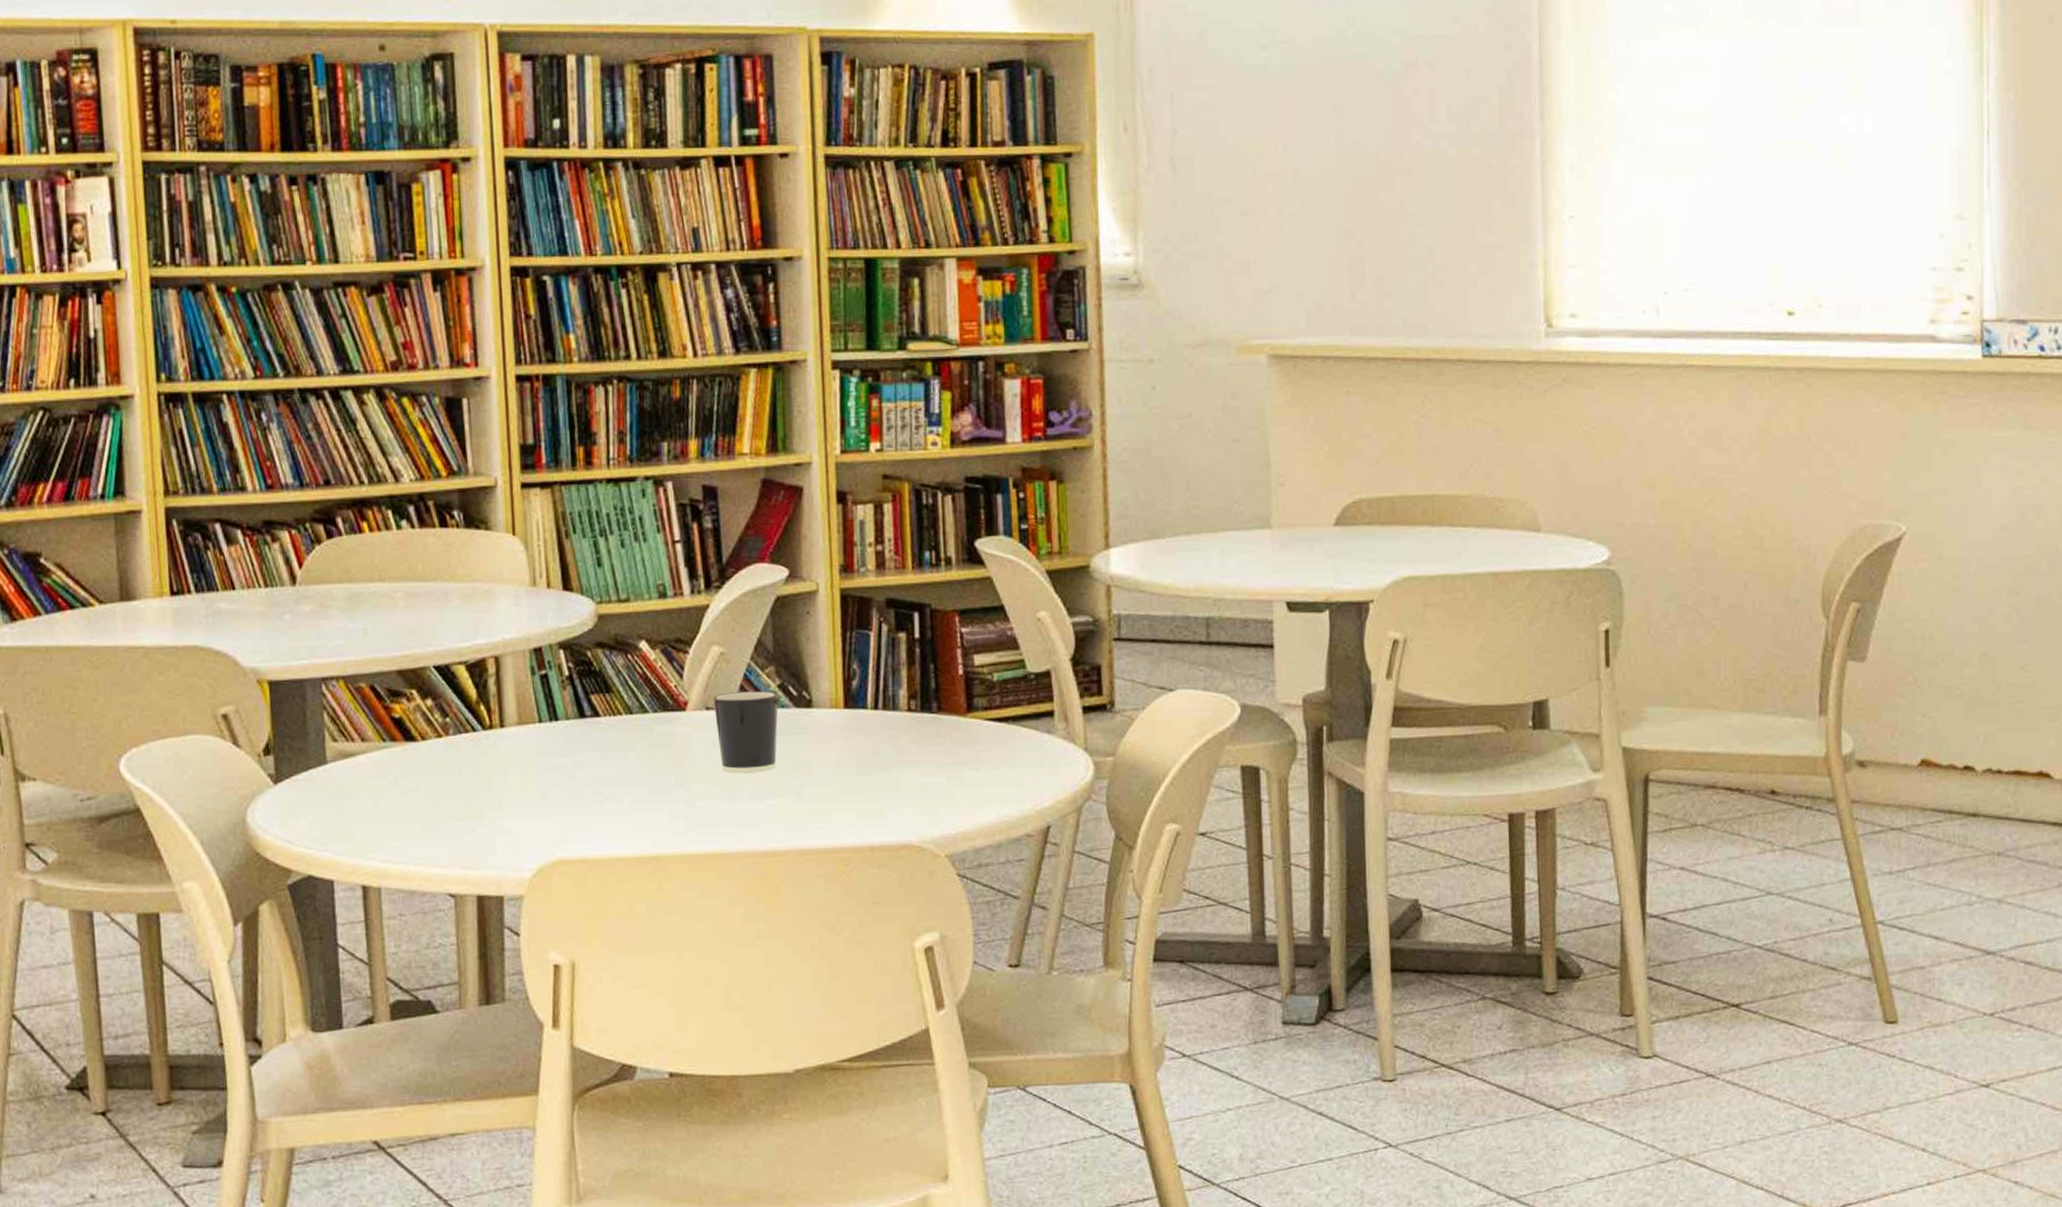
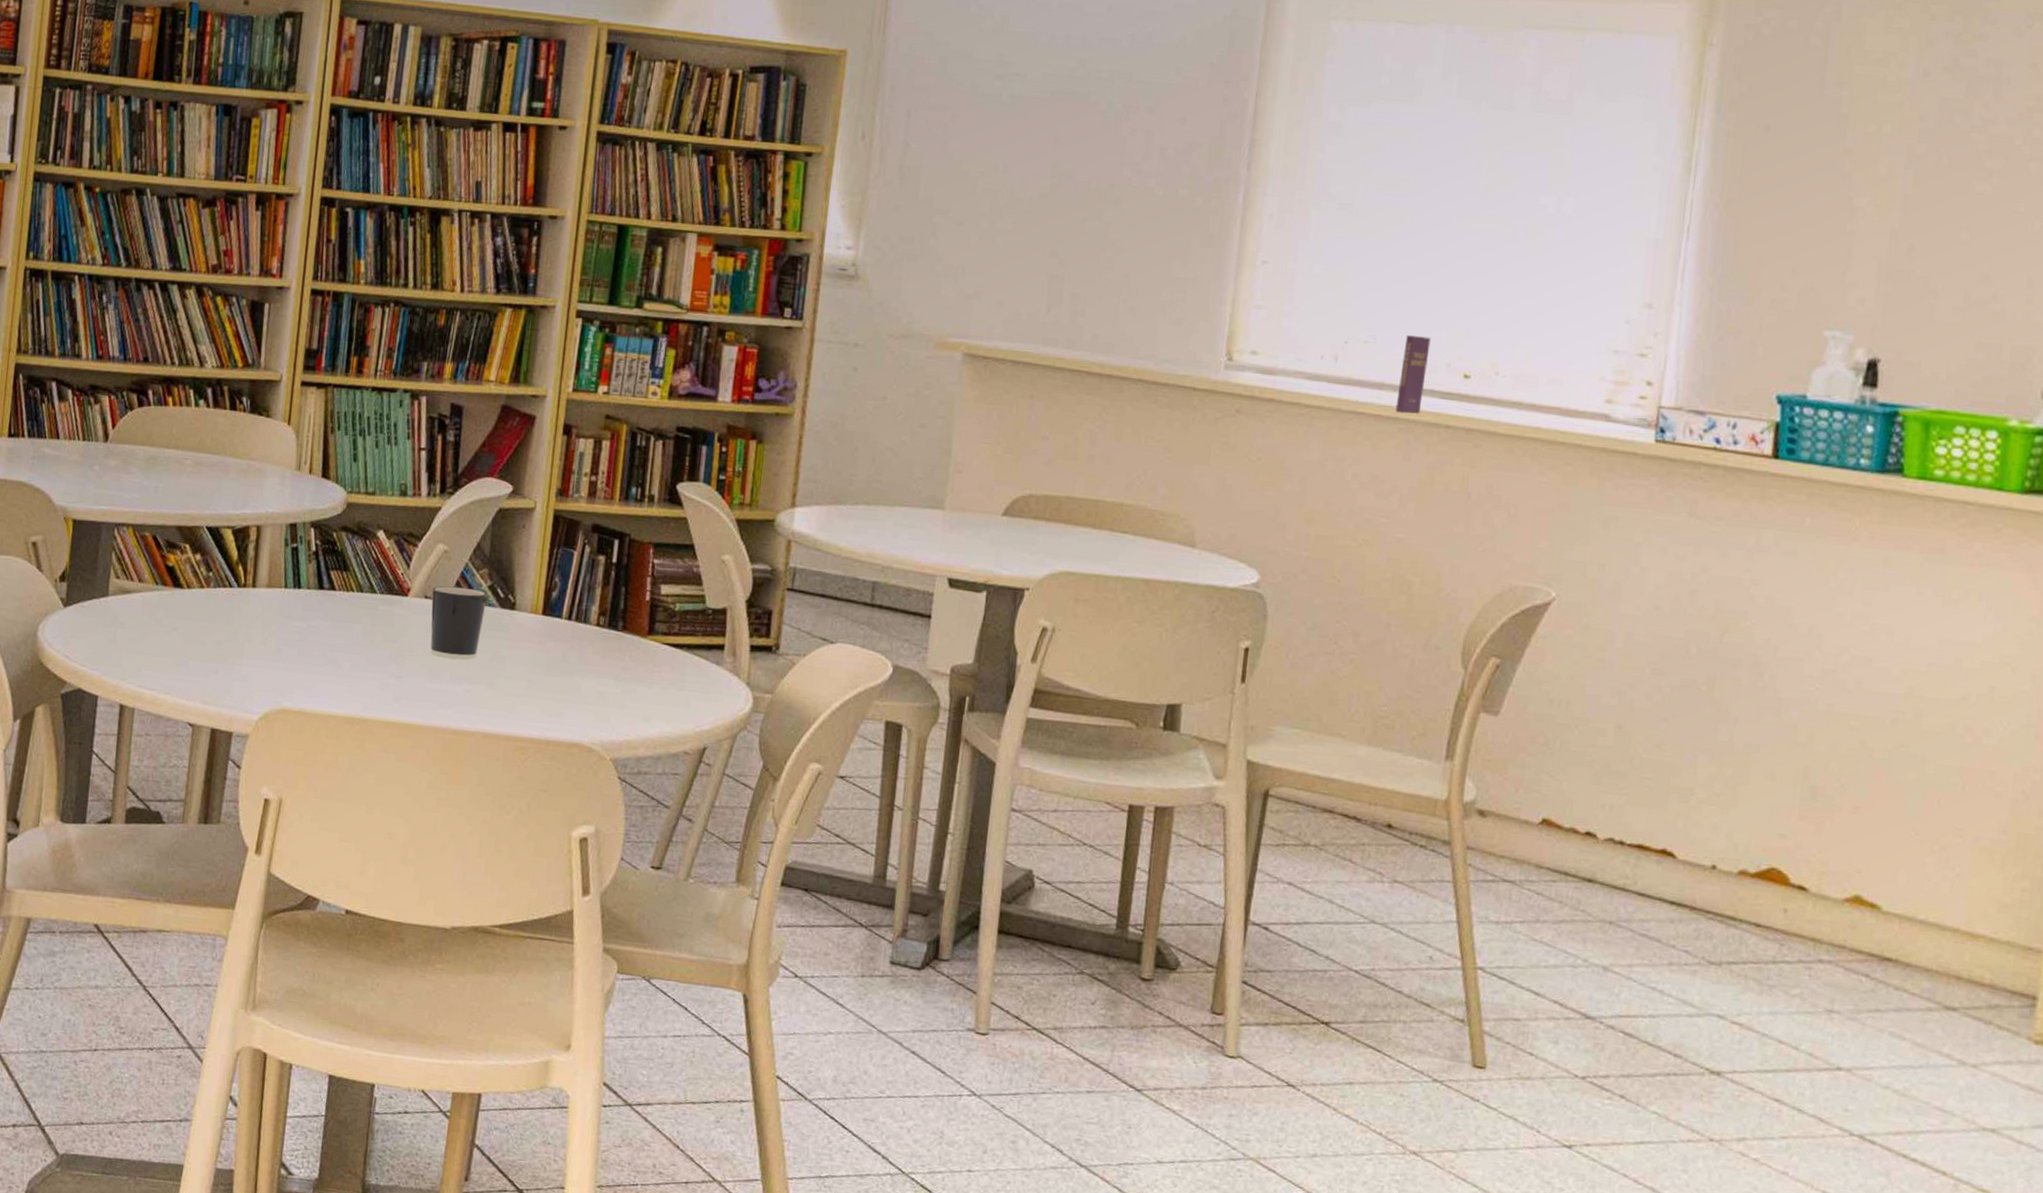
book: none [1724,277,1751,361] -> present [1395,335,1431,414]

